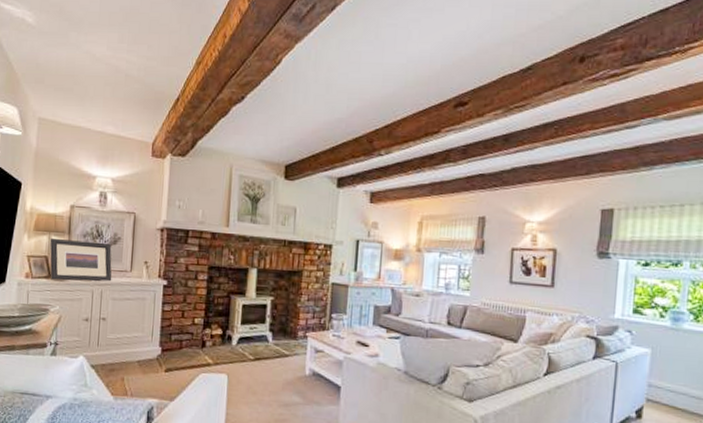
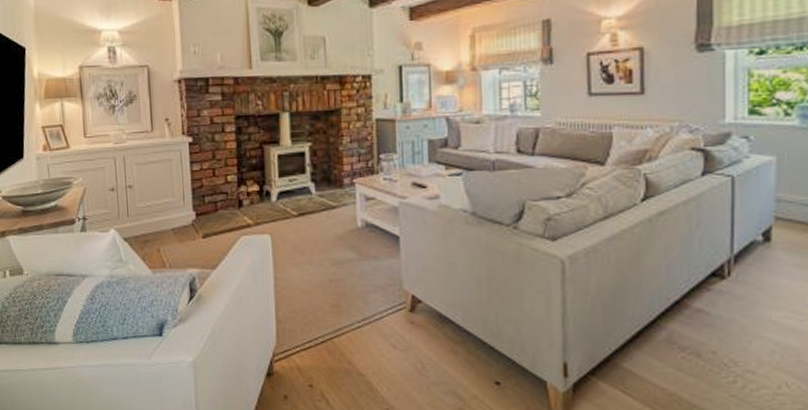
picture frame: present [49,237,112,282] -> none [62,103,133,150]

